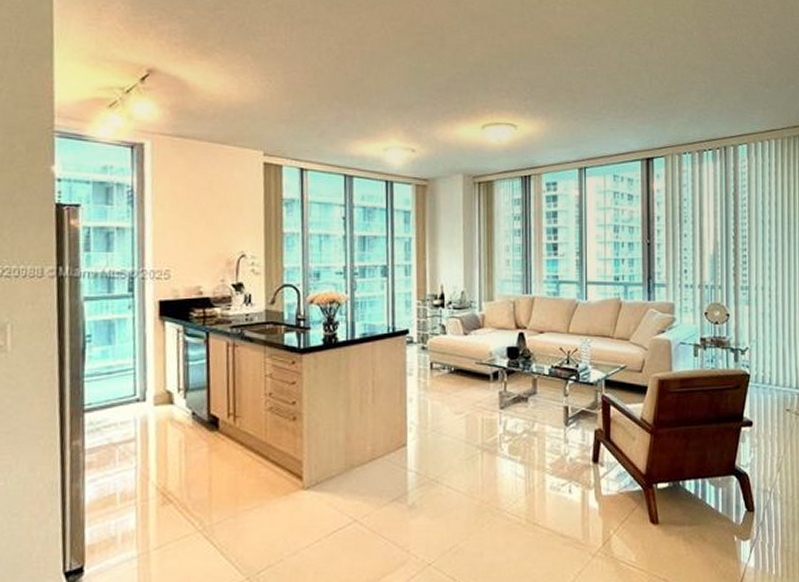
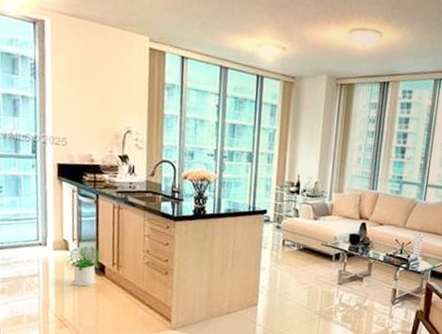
potted plant: none [170,395,215,448] -> present [66,246,103,287]

